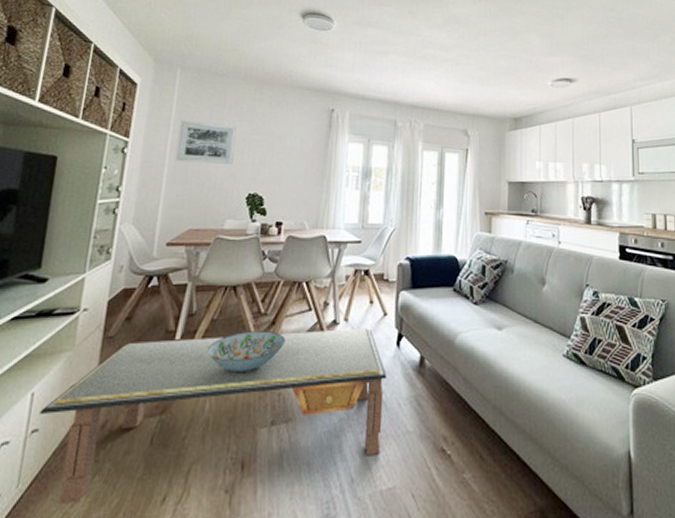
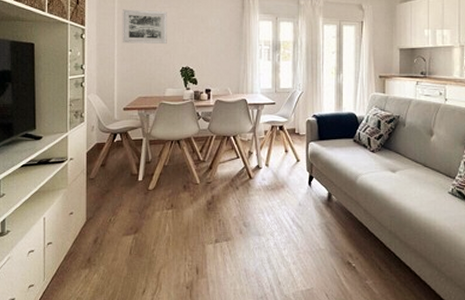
coffee table: present [39,328,388,505] -> none [51,171,303,293]
decorative bowl: present [207,331,286,371] -> none [163,174,221,204]

